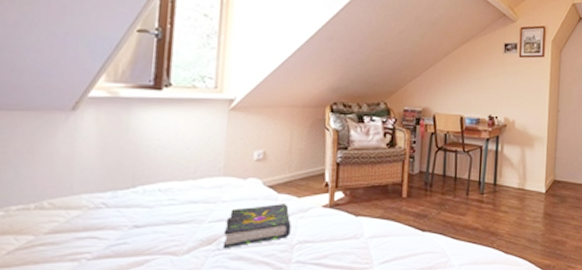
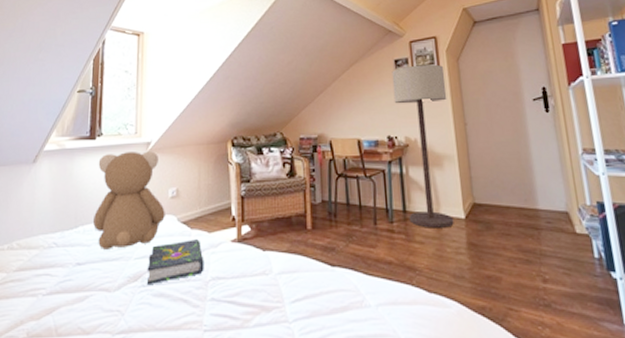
teddy bear: none [155,107,249,212] -> present [92,151,165,250]
floor lamp: none [498,51,548,200] -> present [391,64,454,228]

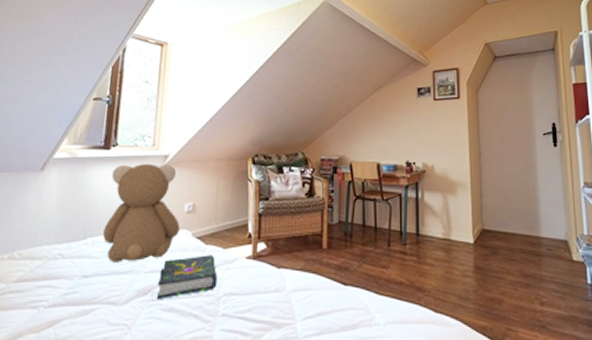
floor lamp: present [391,64,454,228] -> none [414,94,465,252]

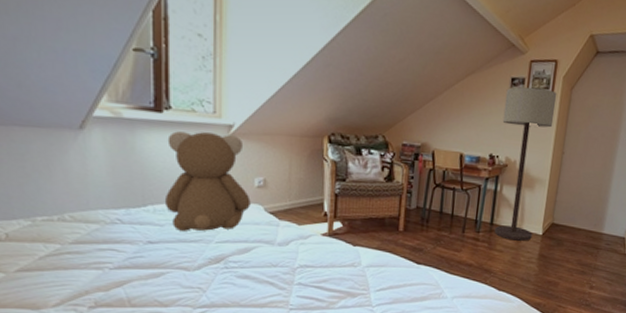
book: present [156,255,218,300] -> none [230,229,293,268]
floor lamp: none [414,94,465,252] -> present [494,87,557,241]

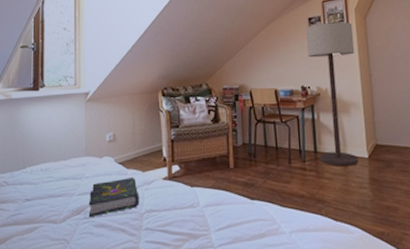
teddy bear: present [164,131,251,231] -> none [38,100,104,187]
book: none [230,229,293,268] -> present [88,178,139,218]

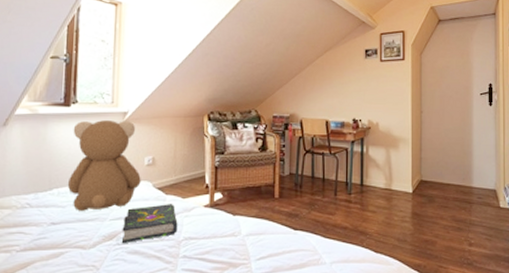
teddy bear: none [38,100,104,187] -> present [67,120,141,211]
floor lamp: present [306,22,359,166] -> none [361,56,408,200]

